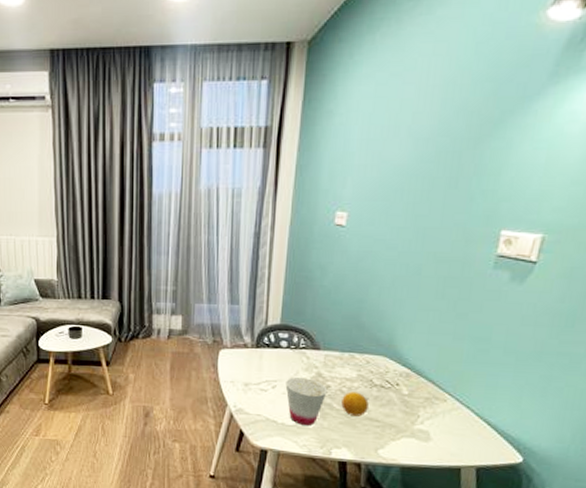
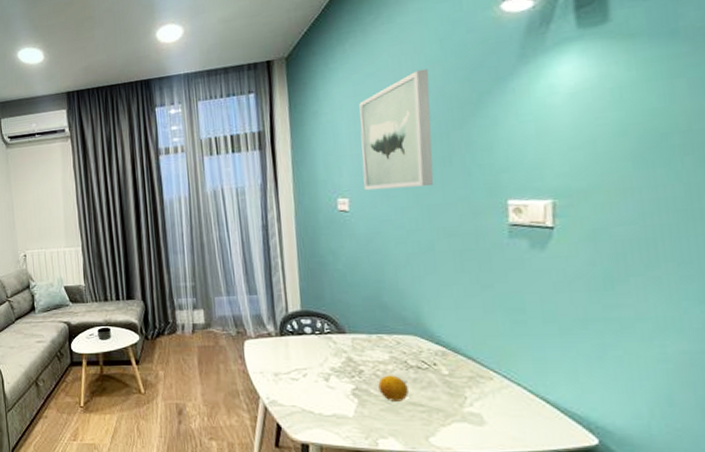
cup: present [285,378,328,425] -> none [316,364,362,414]
wall art: none [365,75,457,208] -> present [359,68,434,191]

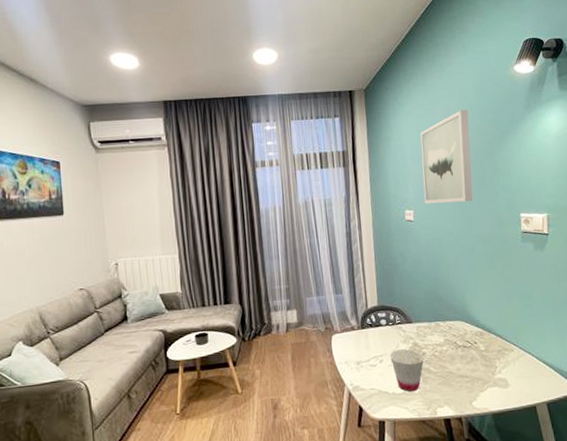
cup: none [316,364,362,414] -> present [390,349,424,392]
fruit: present [378,375,409,401] -> none [436,354,458,376]

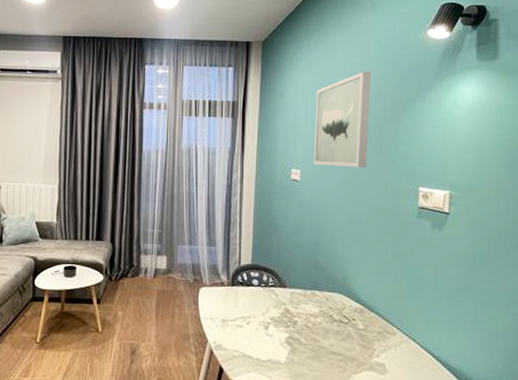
cup: present [390,349,424,392] -> none [258,314,295,360]

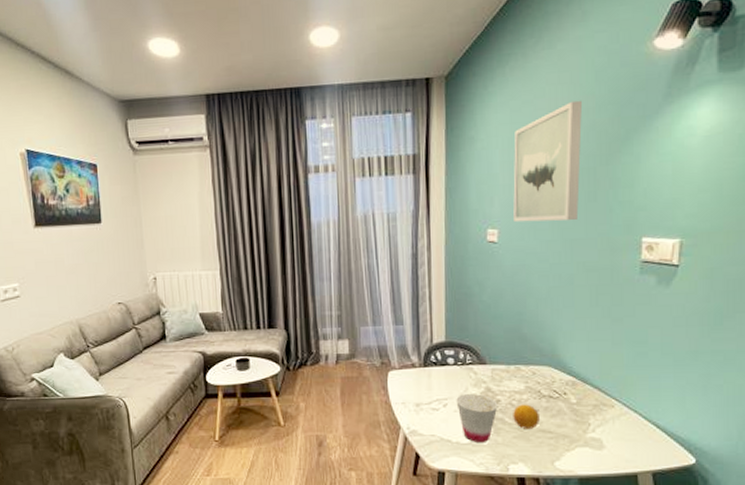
cup: none [258,314,295,360] -> present [456,394,498,442]
fruit: none [308,327,331,351] -> present [513,404,540,429]

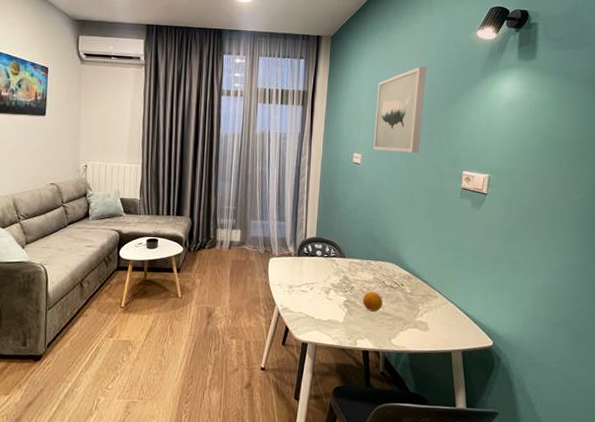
cup: present [456,394,498,442] -> none [321,280,352,320]

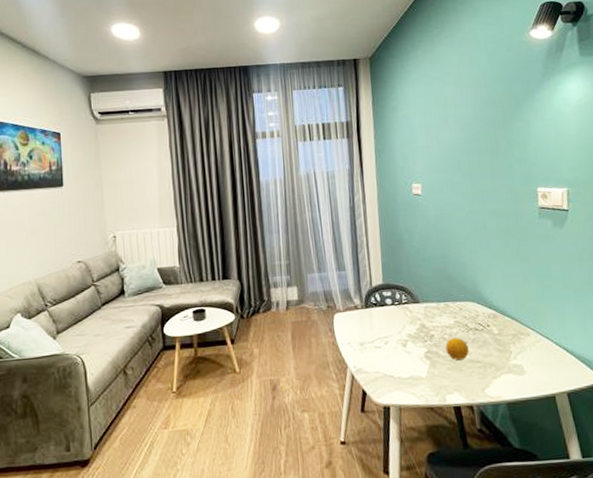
wall art: present [373,66,427,154] -> none [429,77,485,178]

